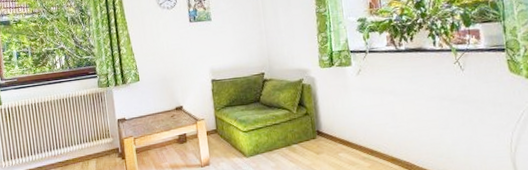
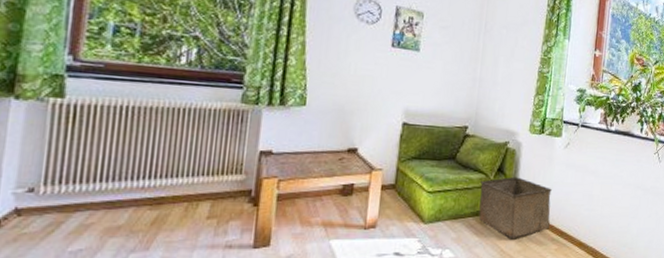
storage bin: none [286,107,358,162] -> present [479,176,552,240]

